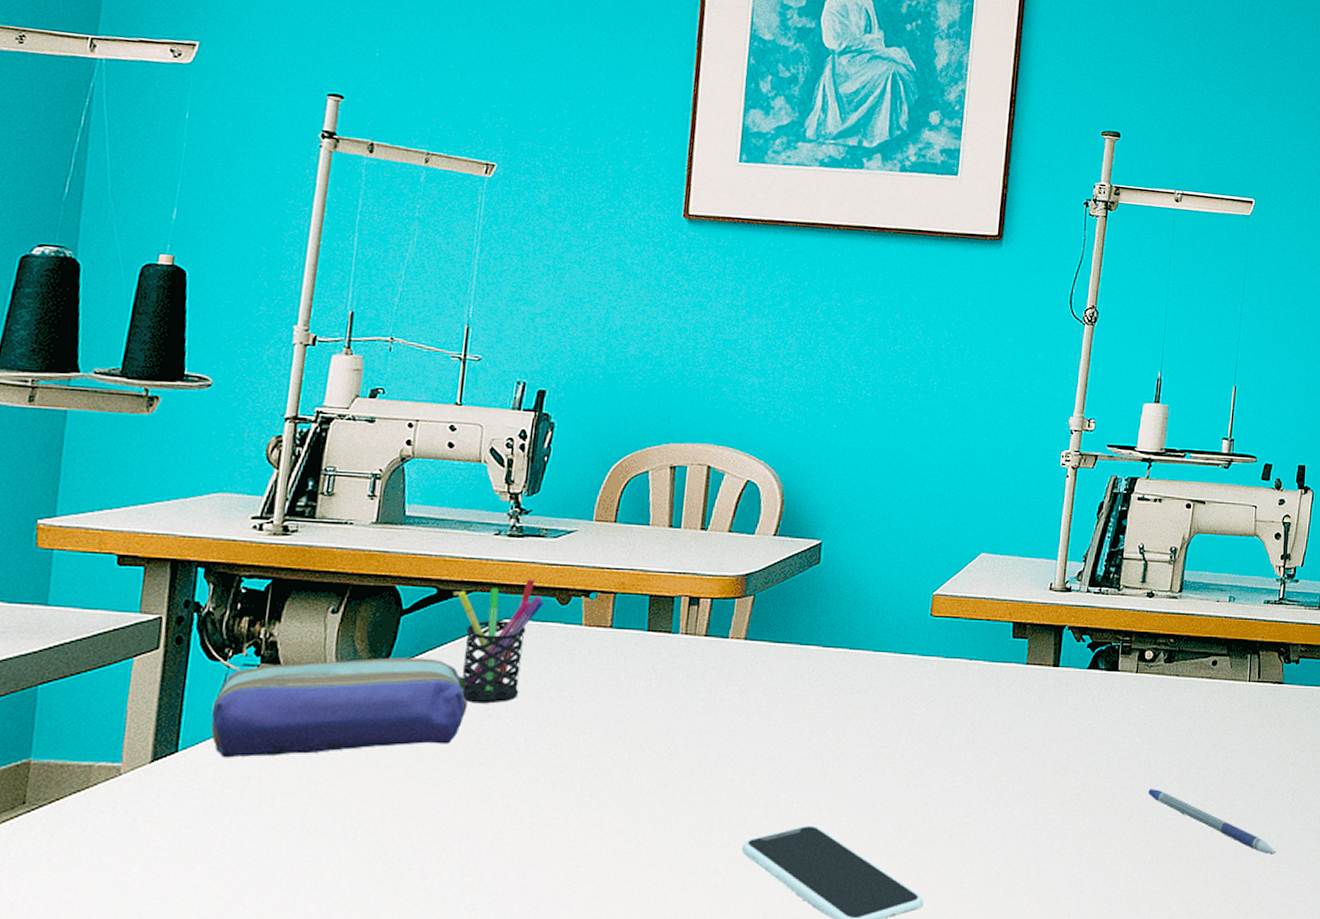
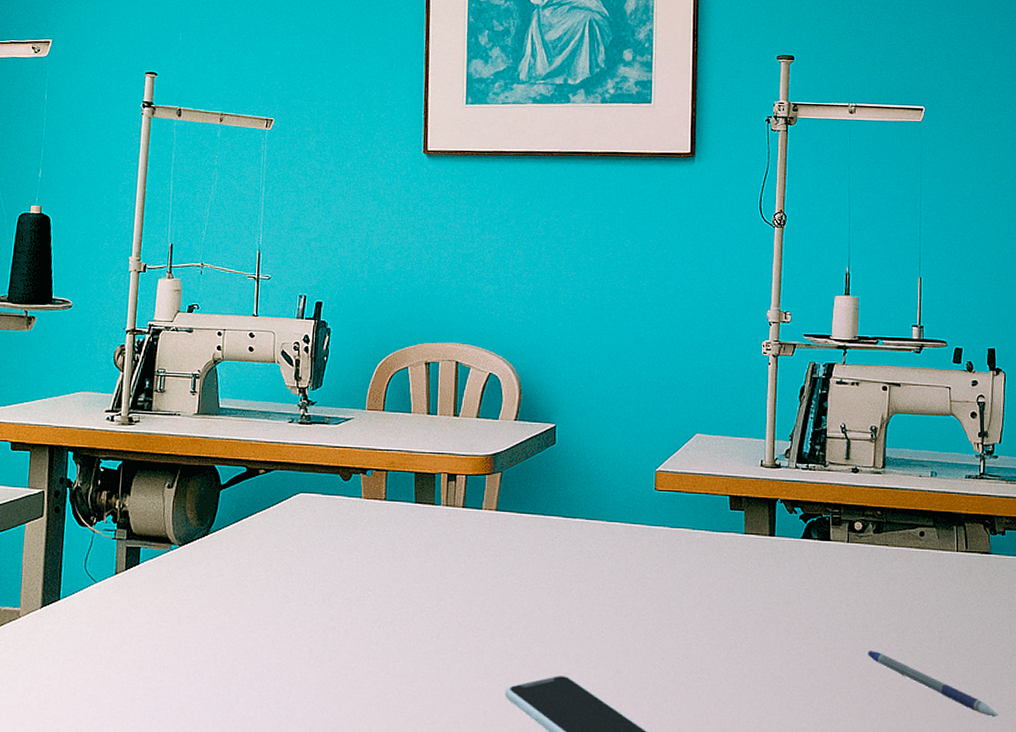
pencil case: present [211,657,468,758] -> none [83,524,275,606]
pen holder: present [458,578,544,704] -> none [263,459,330,564]

